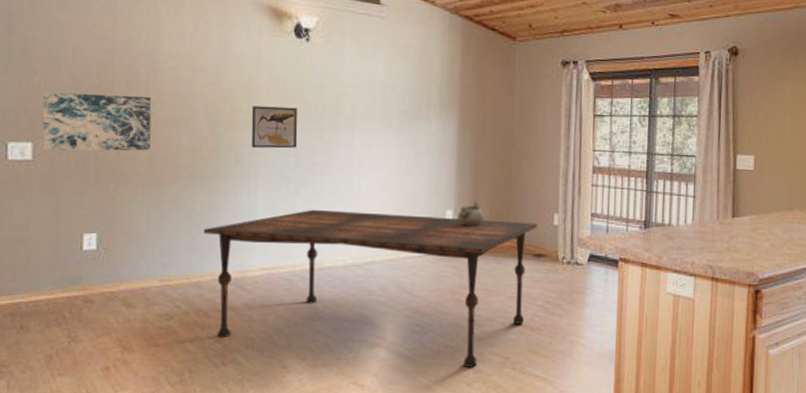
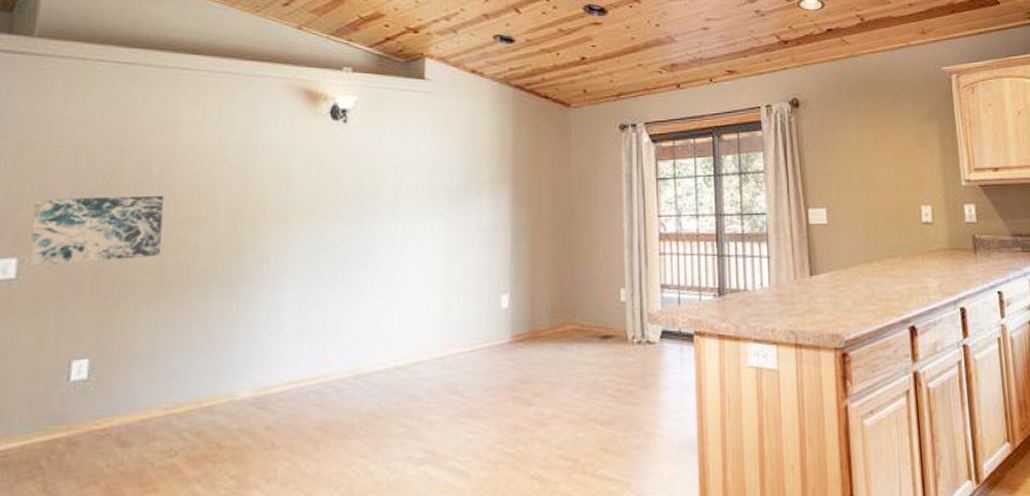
dining table: present [203,209,537,367] -> none [219,300,603,477]
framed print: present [251,106,298,149] -> none [279,195,333,243]
decorative bowl: present [458,201,484,226] -> none [514,282,544,310]

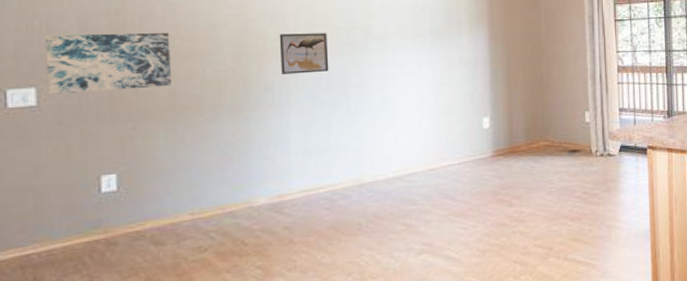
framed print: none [279,195,333,243] -> present [279,33,329,74]

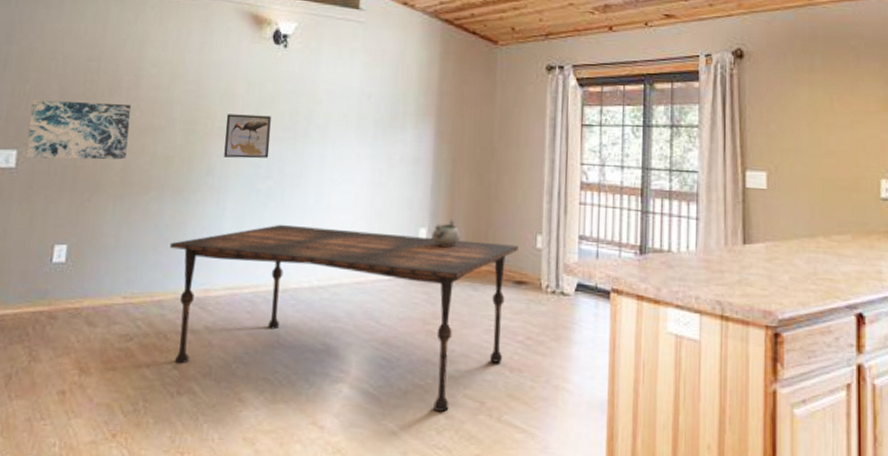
dining table: none [235,122,570,264] -> present [169,224,518,412]
decorative bowl: none [494,107,520,130] -> present [432,219,460,247]

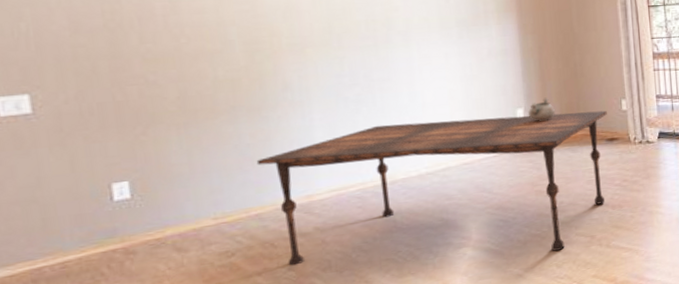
wall art: present [26,99,132,160] -> none [33,32,180,102]
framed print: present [224,114,271,159] -> none [294,27,351,72]

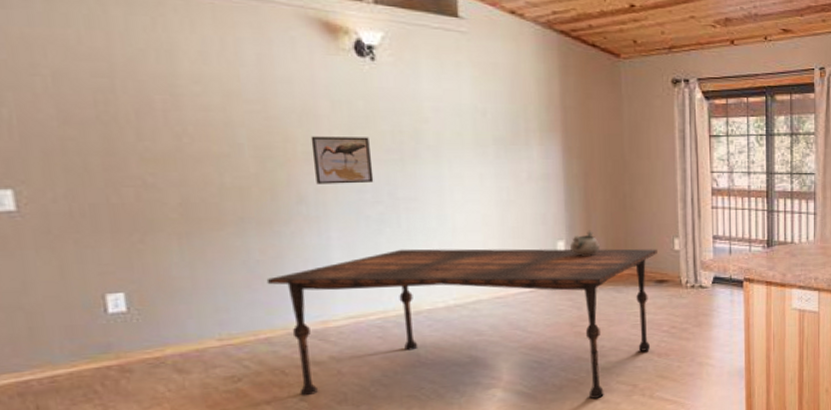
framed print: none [294,27,351,72] -> present [310,136,374,184]

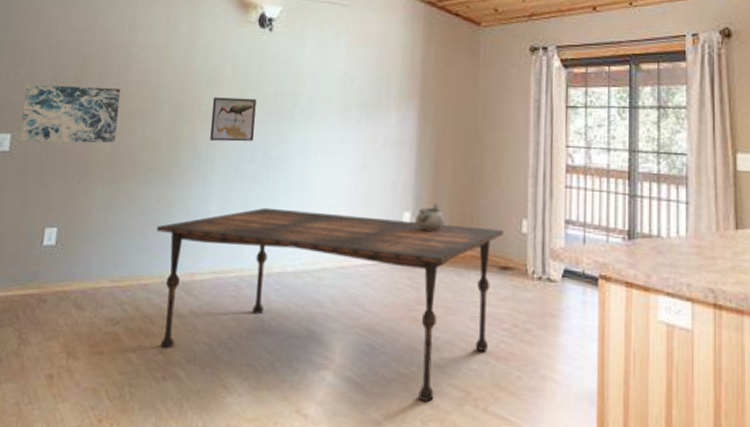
wall art: none [17,126,182,199] -> present [19,84,121,143]

